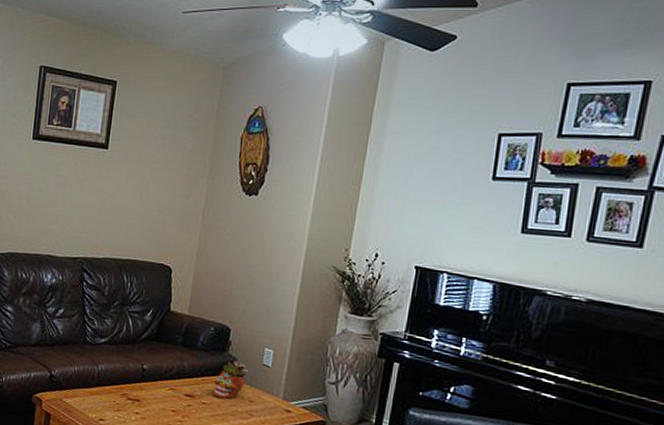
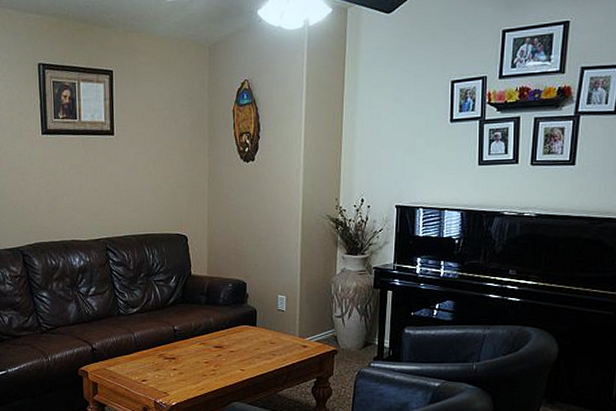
succulent planter: present [213,360,249,399] -> none [237,310,267,344]

